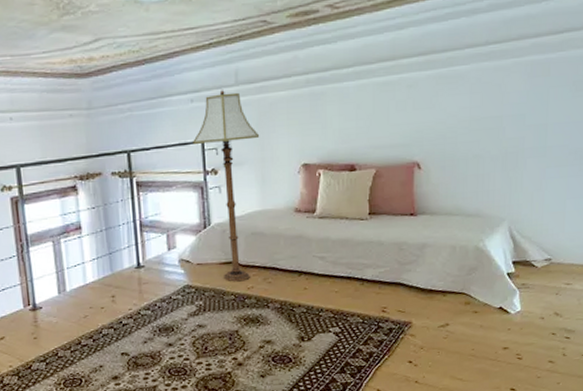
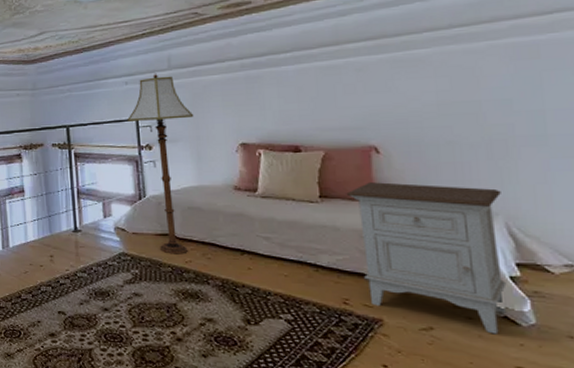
nightstand: none [391,196,509,323] -> present [346,182,507,335]

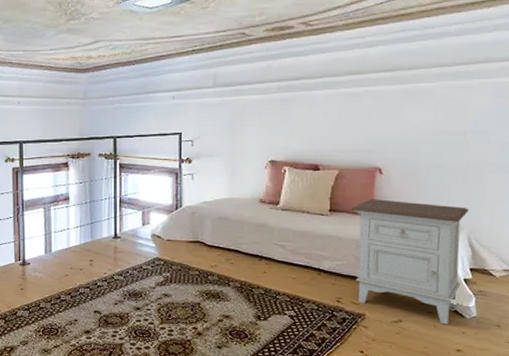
floor lamp: present [127,73,194,254] -> none [172,90,232,260]

